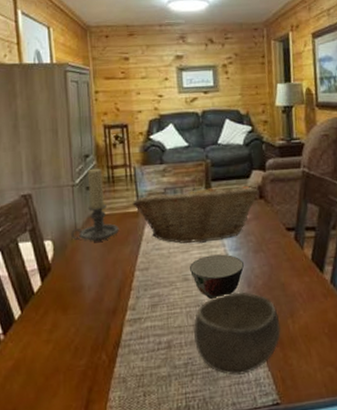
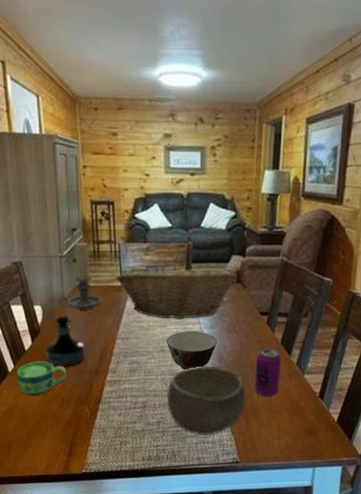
cup: none [23,303,81,347] -> present [16,361,67,397]
tequila bottle: none [56,247,101,309] -> present [45,314,85,367]
beverage can: none [287,266,315,323] -> present [254,348,281,397]

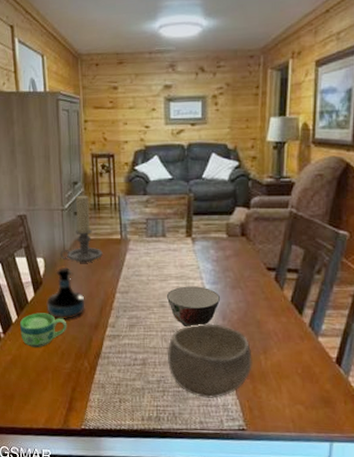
fruit basket: present [116,265,237,319] -> none [116,217,241,274]
beverage can: present [254,348,281,397] -> none [261,306,292,361]

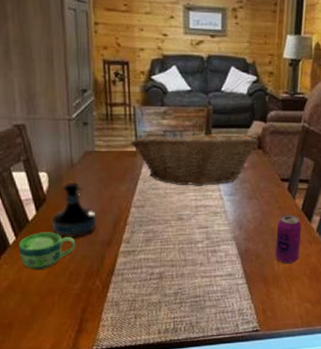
candle holder: present [60,195,103,263] -> none [67,104,117,177]
fruit basket: none [116,217,241,274] -> present [131,129,258,186]
soup bowl: present [167,286,220,328] -> none [185,198,237,239]
bowl: present [167,323,252,399] -> none [184,233,266,306]
beverage can: none [261,306,292,361] -> present [275,215,302,264]

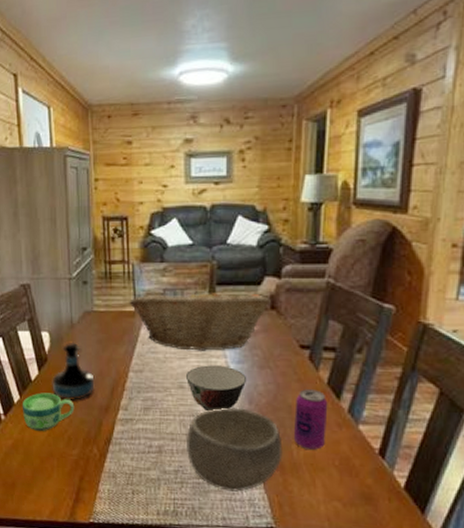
bowl: none [184,233,266,306] -> present [185,407,283,493]
soup bowl: none [185,198,237,239] -> present [186,365,246,412]

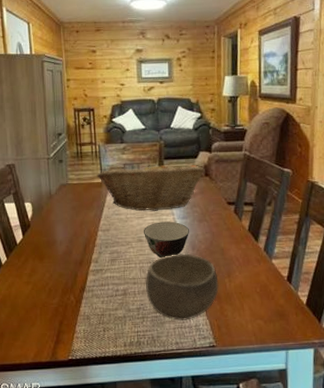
cup: present [22,392,75,432] -> none [8,253,54,287]
tequila bottle: present [52,342,95,400] -> none [34,209,70,258]
beverage can: present [293,389,328,451] -> none [226,235,250,282]

